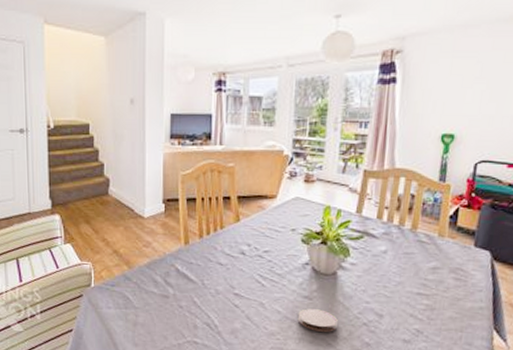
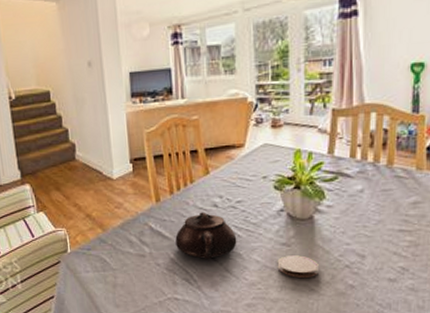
teapot: none [200,258,261,305] -> present [175,212,237,259]

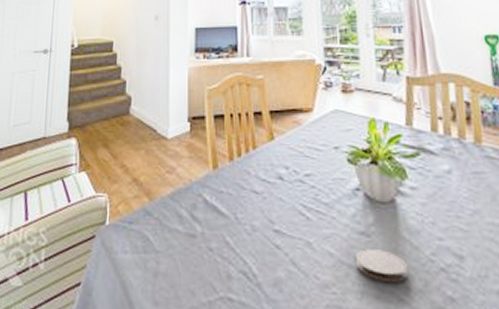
teapot: present [175,212,237,259] -> none [233,184,306,246]

